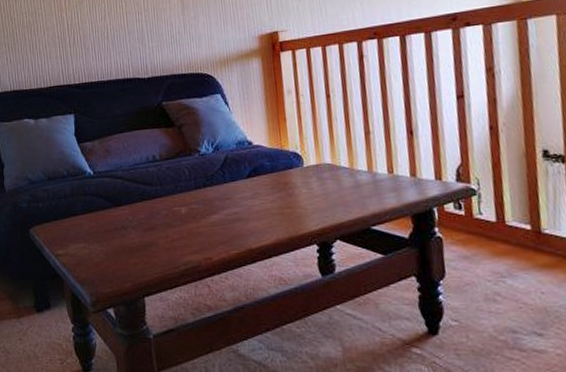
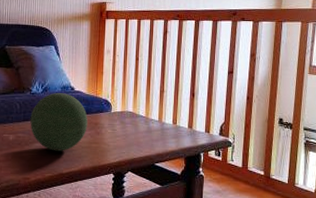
decorative orb: none [203,150,276,222] -> present [30,93,88,151]

